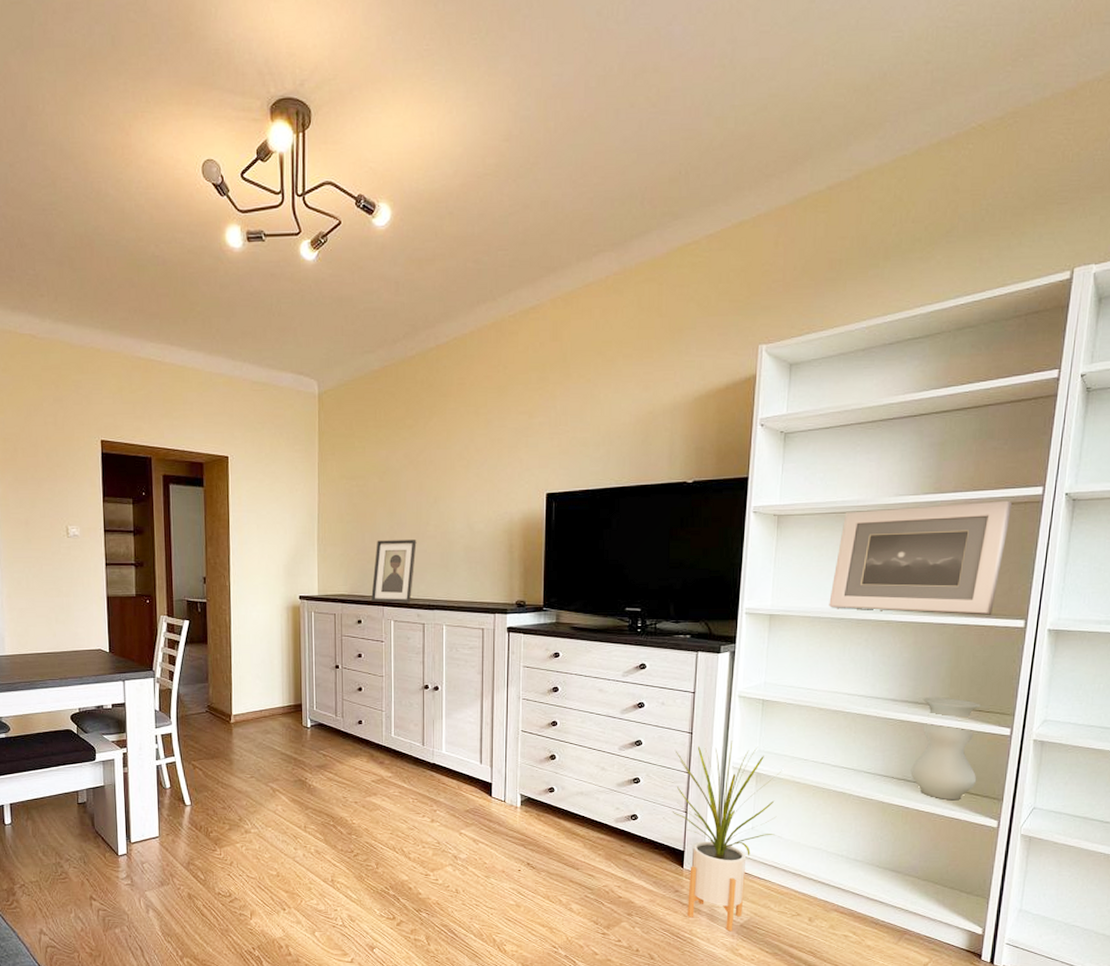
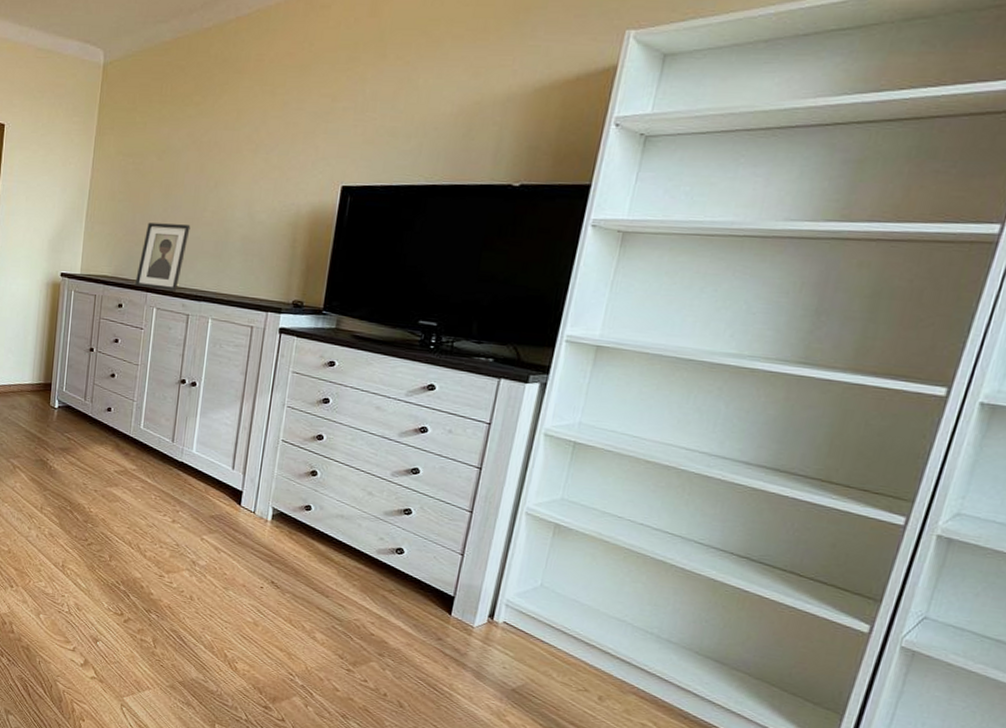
house plant: present [672,740,782,932] -> none [445,483,588,695]
picture frame: present [829,500,1013,615] -> none [675,234,953,377]
vase: present [910,697,981,801] -> none [756,465,868,593]

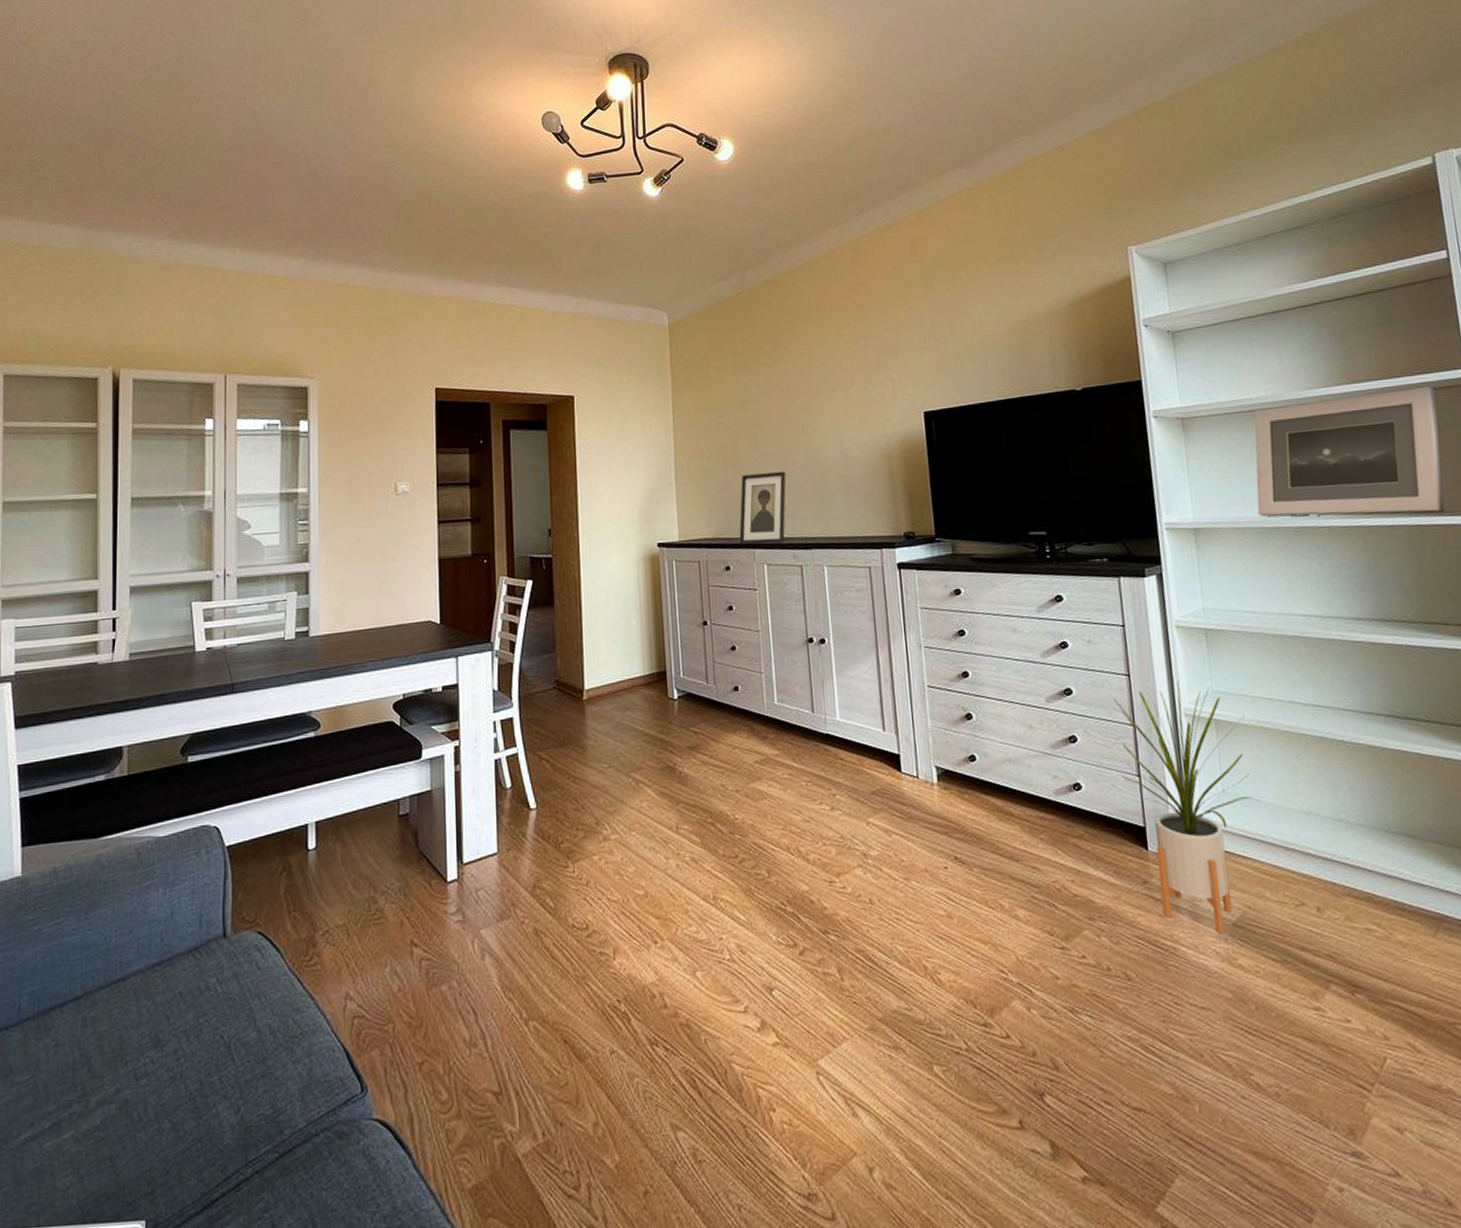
house plant: none [445,483,588,695] -> present [1112,681,1259,935]
picture frame: none [675,234,953,377] -> present [1254,386,1445,517]

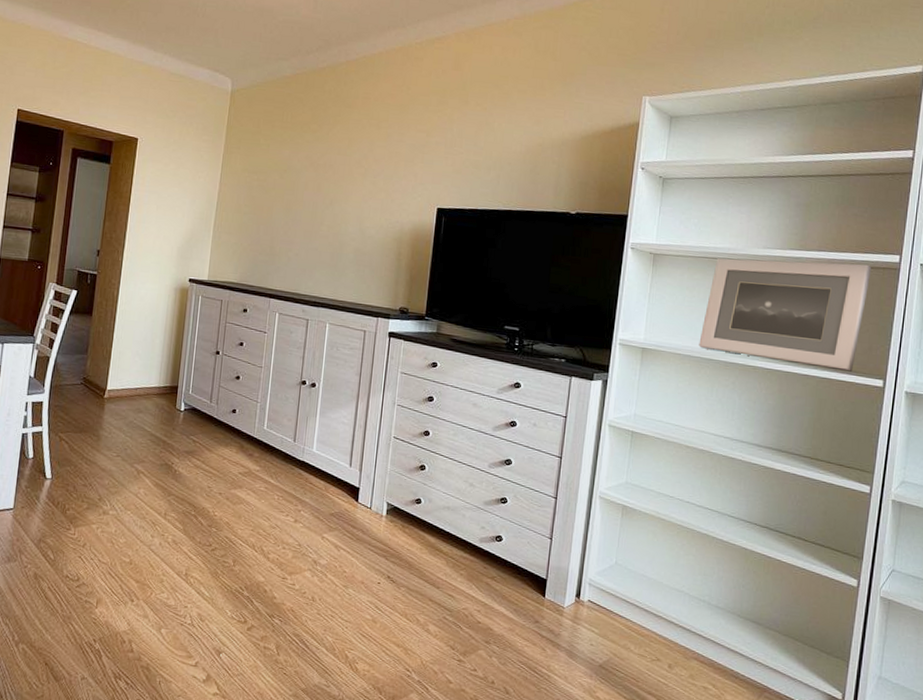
picture frame: present [739,472,787,545] -> none [259,234,309,297]
house plant: present [1112,681,1259,935] -> none [537,469,648,672]

